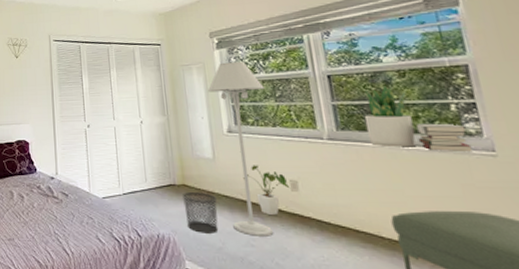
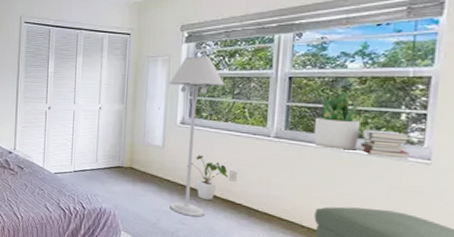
waste bin: present [183,192,219,234] -> none [128,174,159,211]

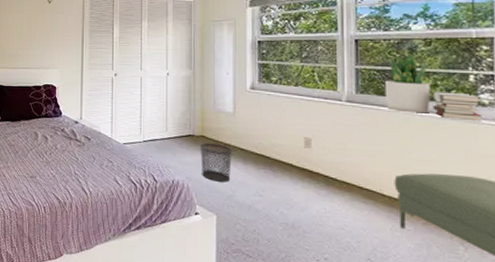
waste bin: none [128,174,159,211] -> present [200,143,232,182]
floor lamp: present [168,56,225,217] -> none [235,20,292,188]
house plant: present [187,155,228,201] -> none [260,121,303,170]

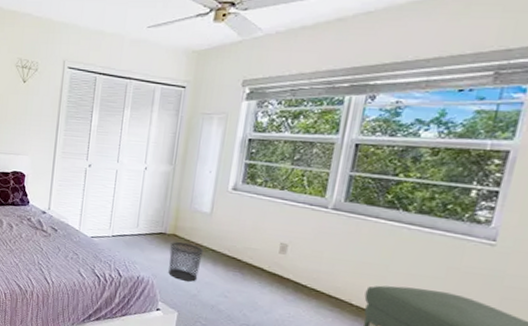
planter: present [384,53,431,114] -> none [374,162,434,227]
books: present [432,91,483,122] -> none [423,205,477,239]

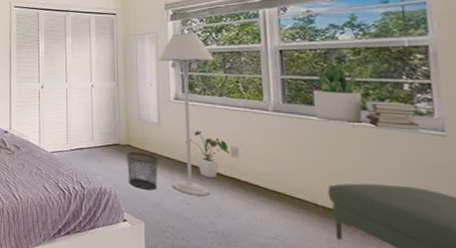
floor lamp: none [212,116,285,291] -> present [158,33,215,197]
house plant: none [235,224,278,273] -> present [186,131,230,178]
planter: none [374,162,434,227] -> present [312,63,363,123]
books: none [423,205,477,239] -> present [365,101,421,131]

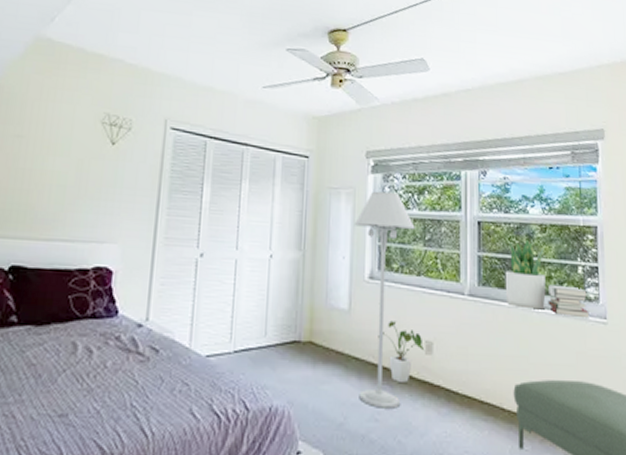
waste bin: present [126,152,158,190] -> none [306,352,345,405]

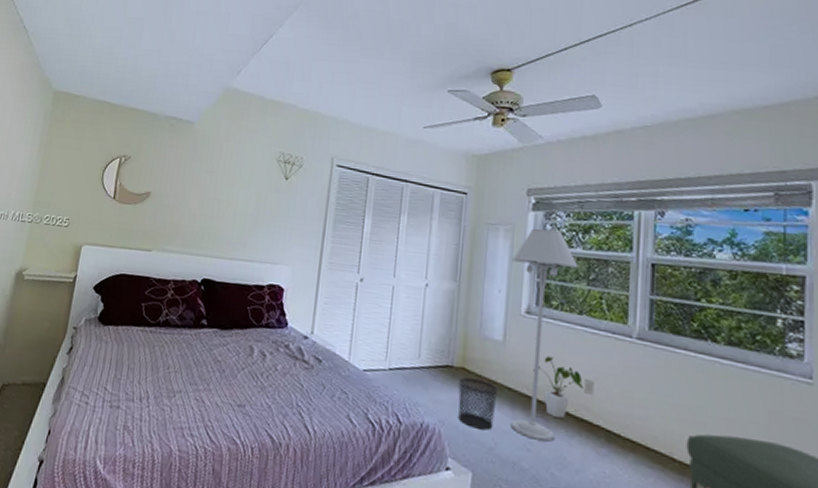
waste bin: none [306,352,345,405] -> present [458,377,498,430]
planter: present [505,240,546,310] -> none [681,286,735,362]
books: present [547,284,590,319] -> none [735,335,789,377]

